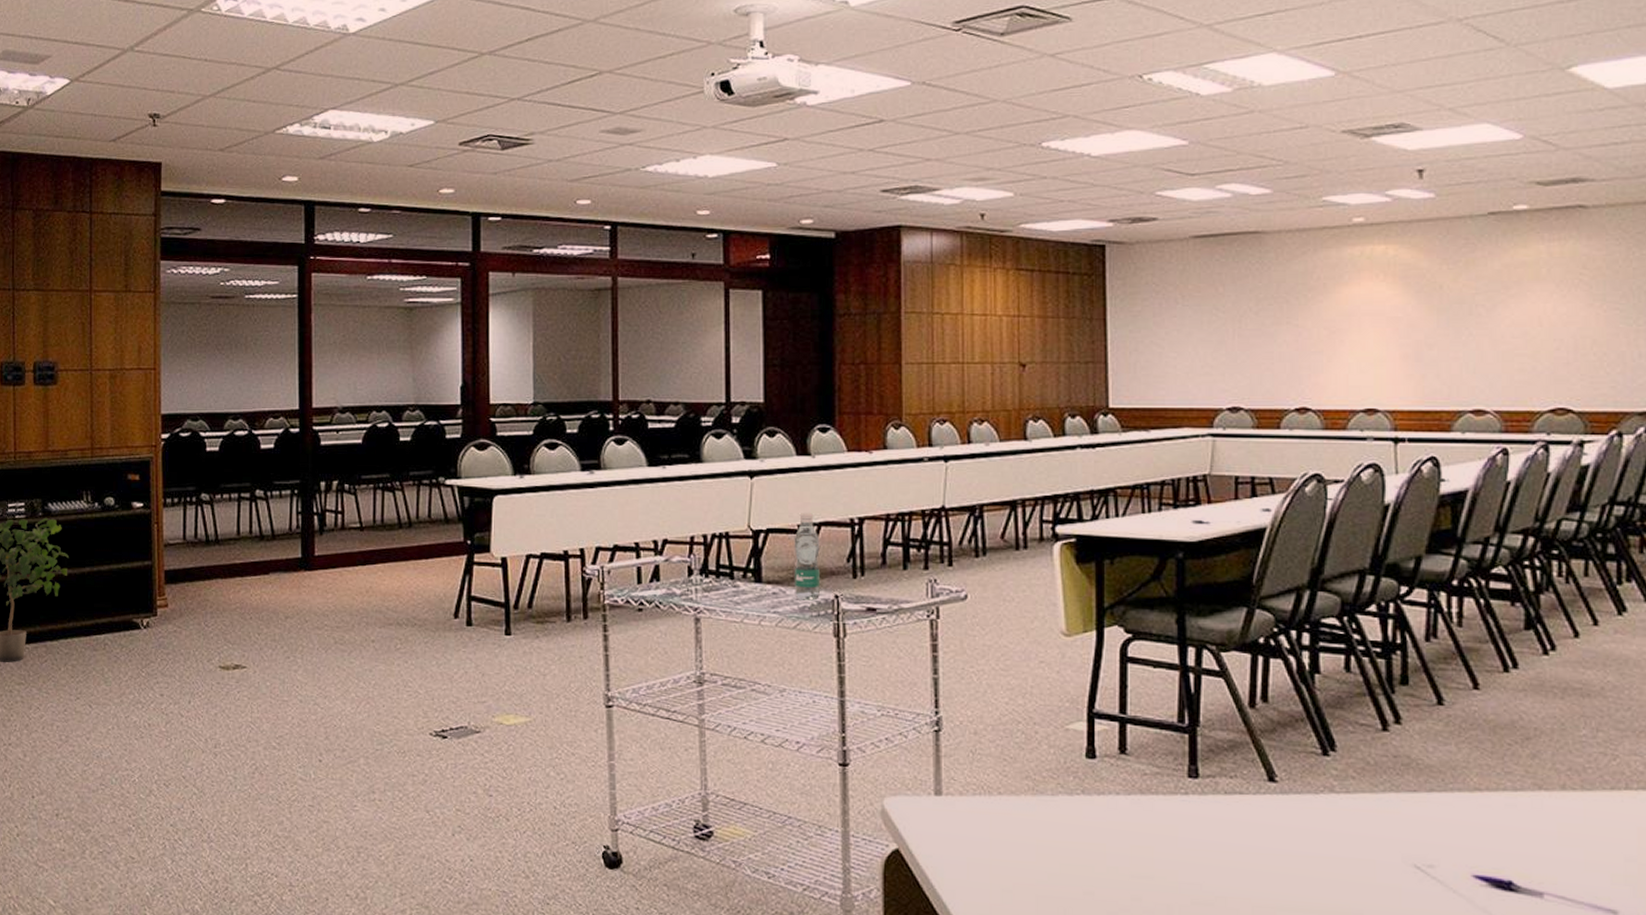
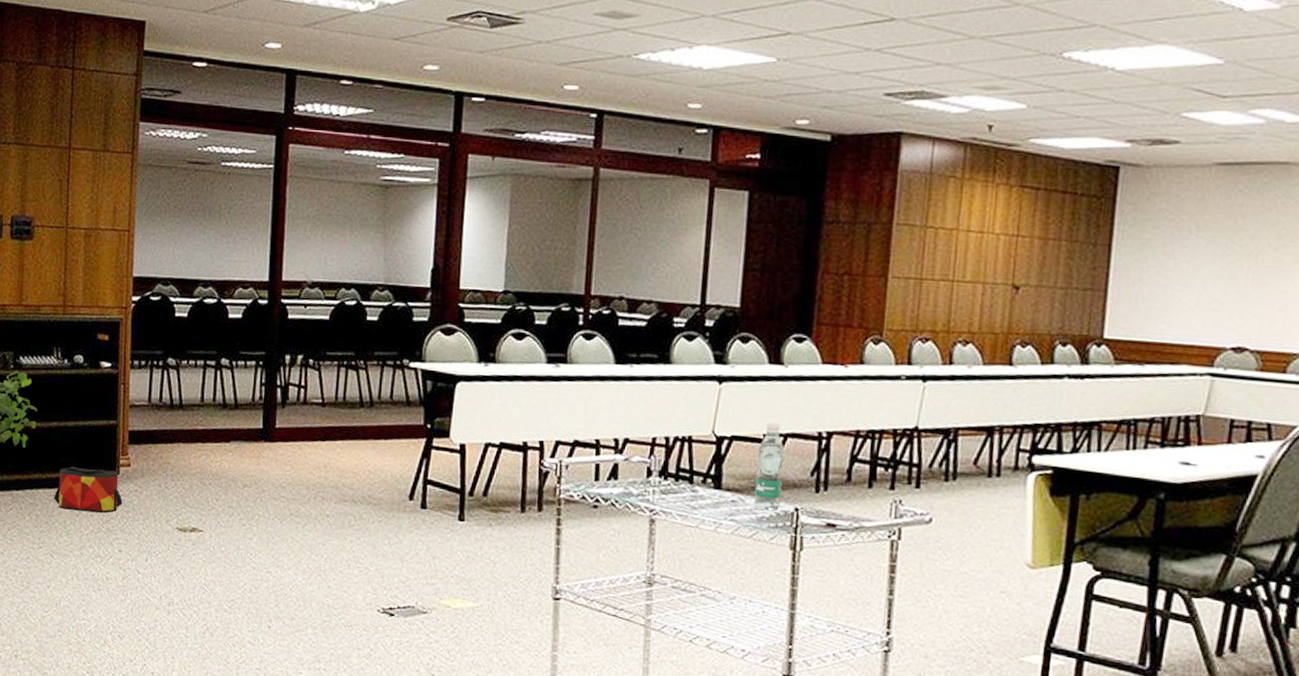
bag: none [90,611,162,658] -> present [54,466,123,513]

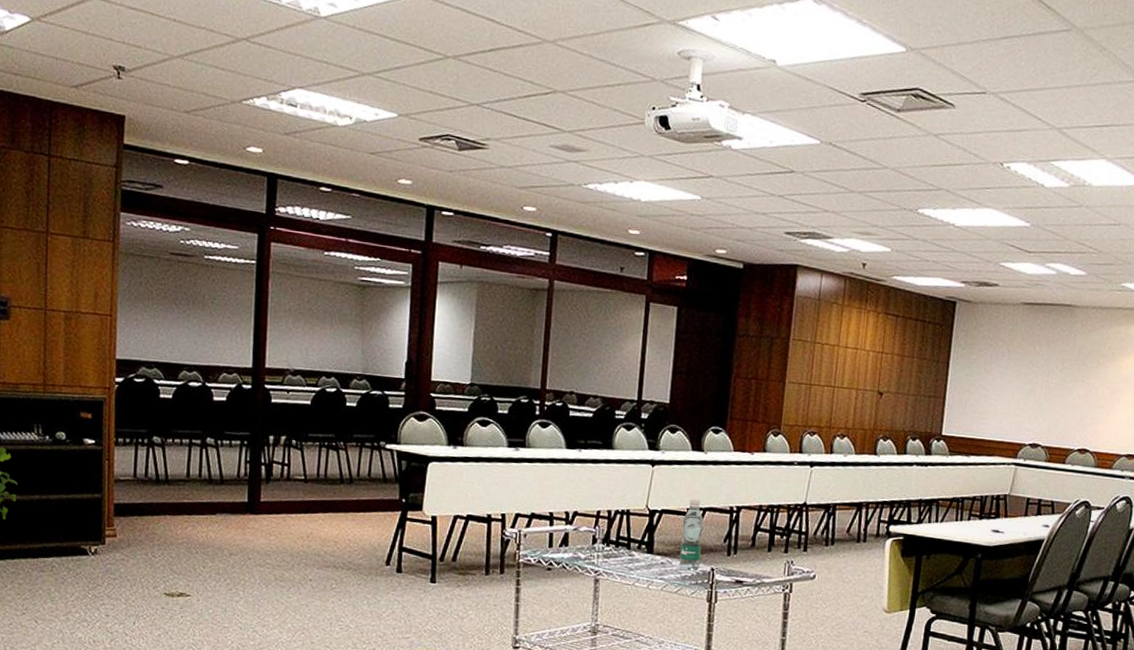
bag: present [54,466,123,513] -> none [37,537,109,581]

